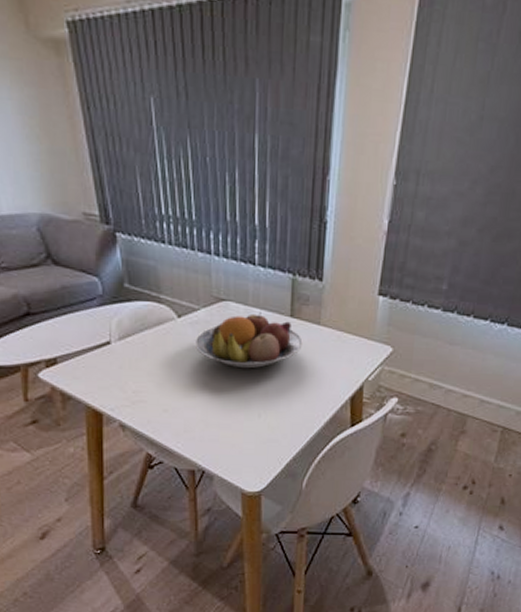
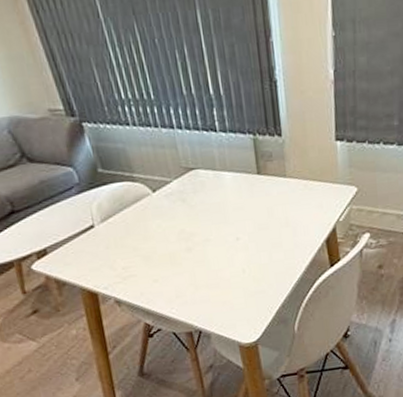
fruit bowl: present [194,311,303,369] -> none [171,173,273,230]

